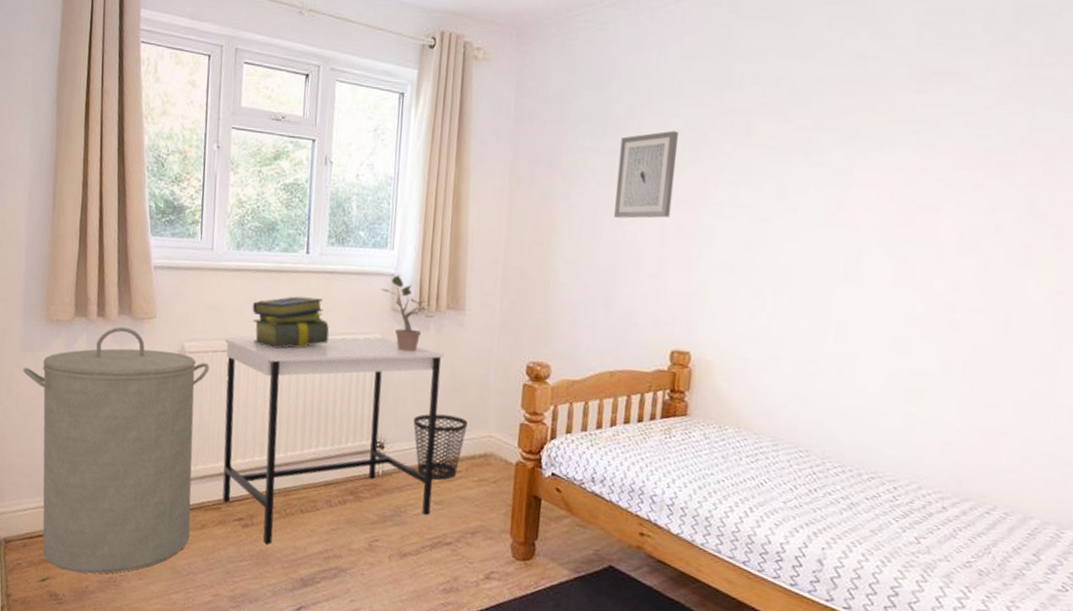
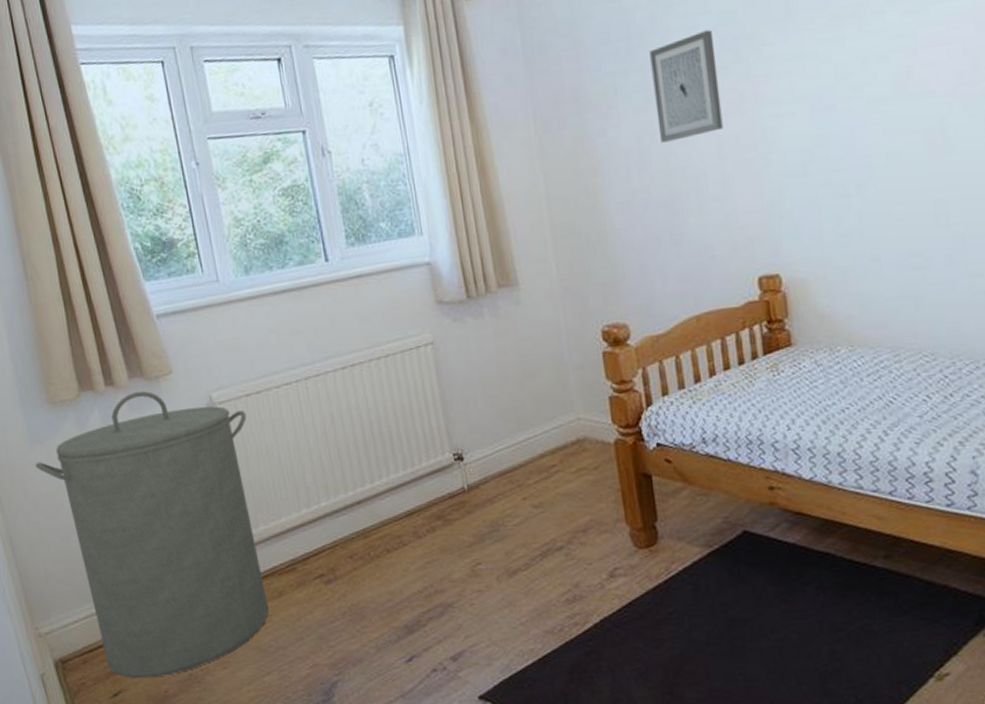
desk: present [222,337,444,546] -> none [255,336,531,598]
stack of books: present [252,296,330,349] -> none [278,308,374,377]
potted plant: present [380,274,435,352] -> none [418,261,486,347]
wastebasket: present [413,414,468,480] -> none [488,405,552,481]

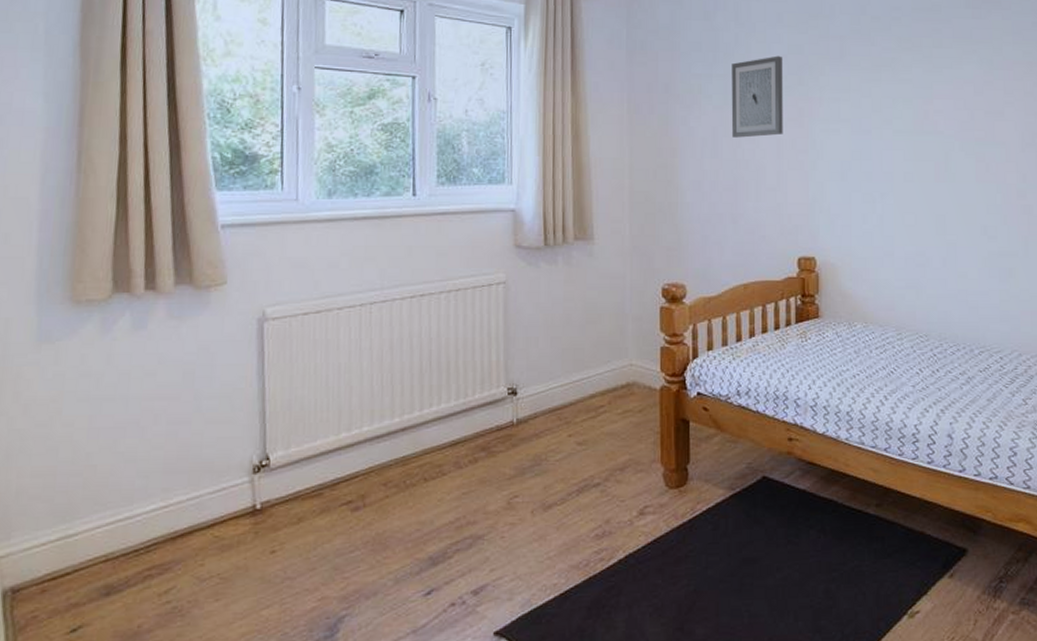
laundry hamper: present [35,390,269,679] -> none [36,298,300,612]

